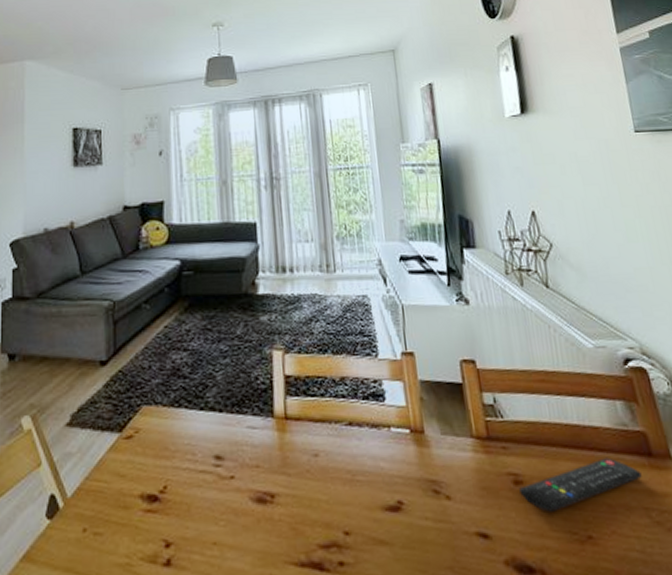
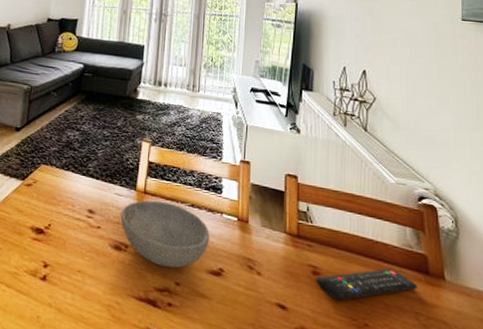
bowl: none [258,426,379,515] -> present [120,200,210,269]

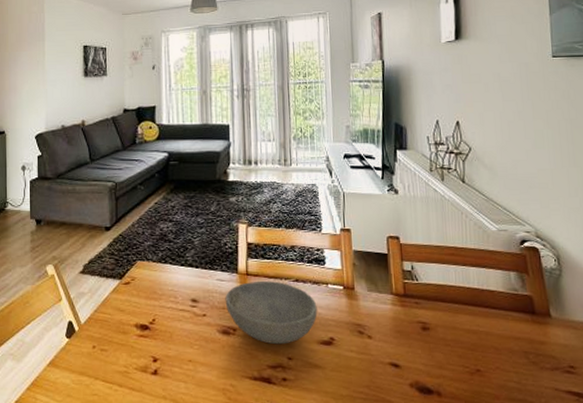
remote control: present [316,268,417,301] -> none [426,313,525,351]

